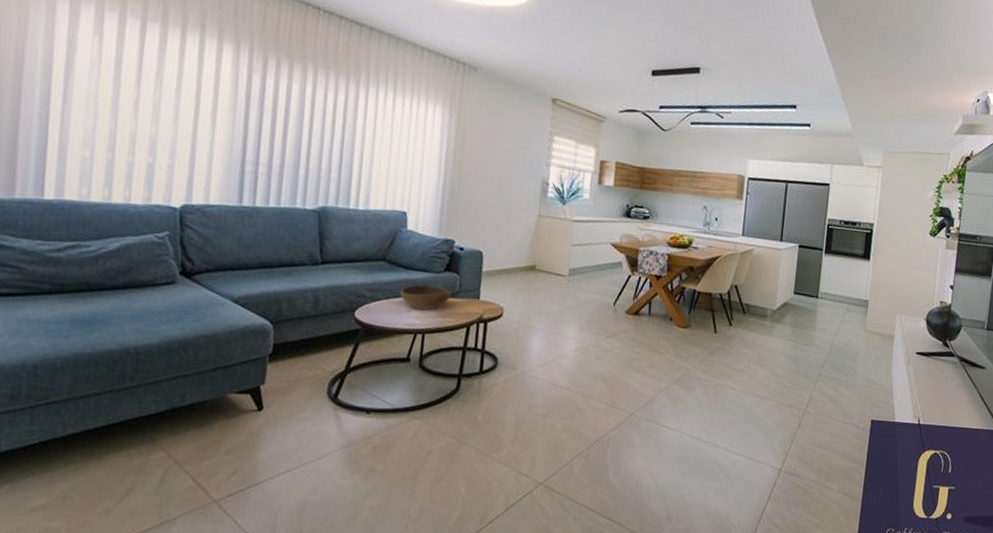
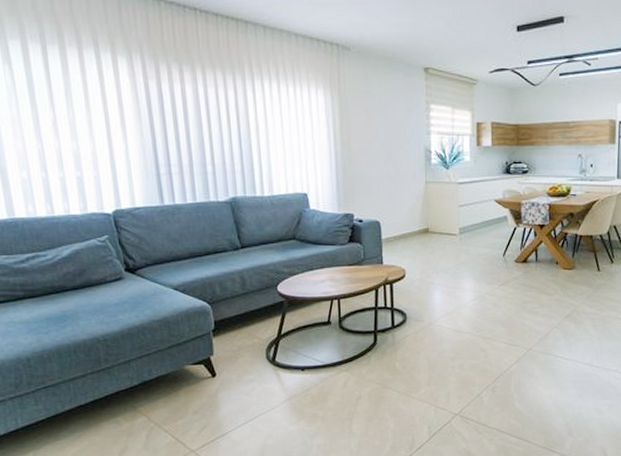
bowl: present [400,284,451,310] -> none [313,257,358,279]

